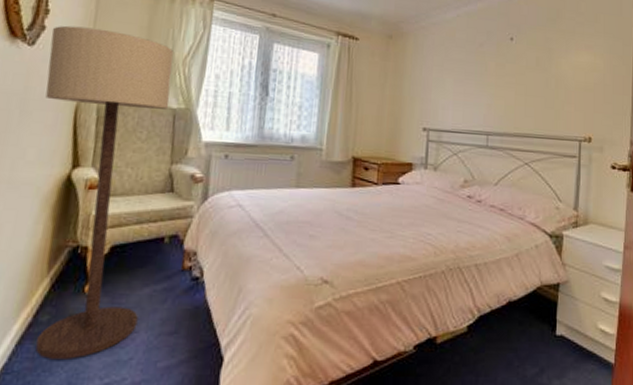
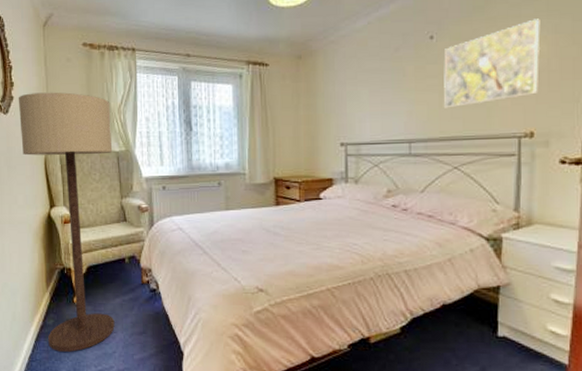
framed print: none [519,38,599,107] -> present [444,18,541,109]

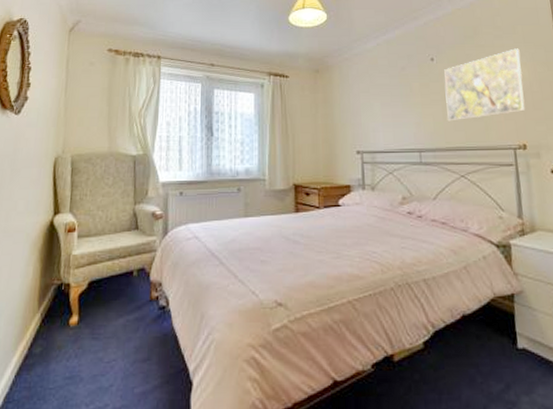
floor lamp: present [18,92,115,352] -> none [30,94,131,388]

